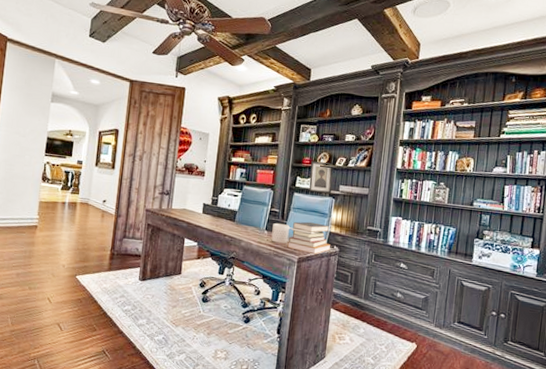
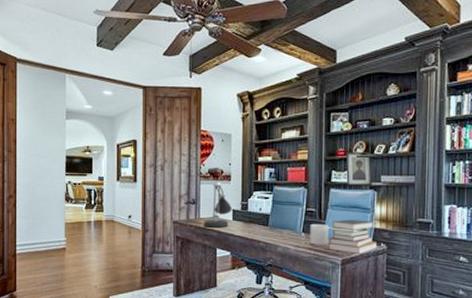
desk lamp: none [175,176,204,220] -> present [204,182,233,228]

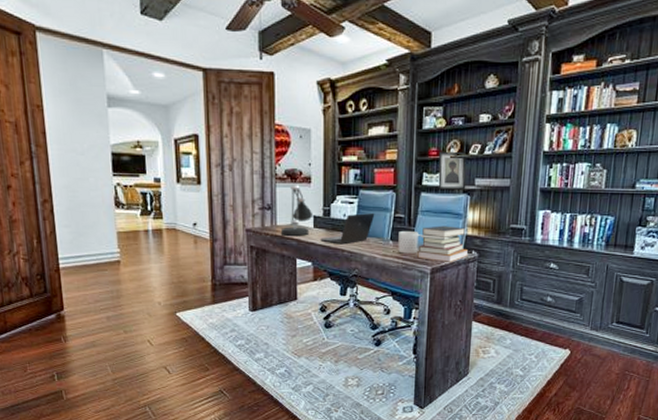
laptop: none [238,207,288,236] -> present [320,213,375,245]

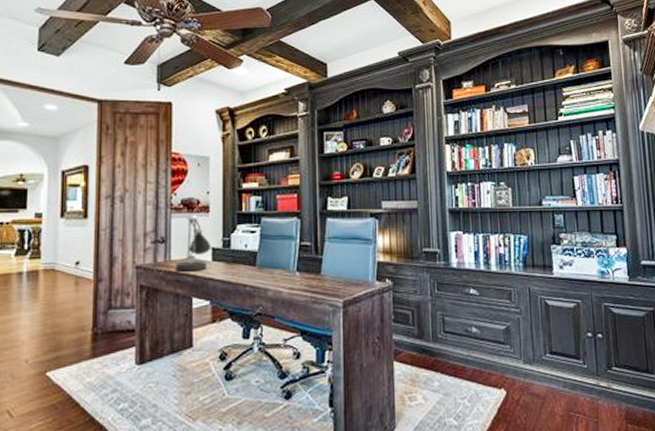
laptop: present [320,213,375,245] -> none [219,243,279,279]
mug: present [398,230,425,254] -> none [305,259,334,286]
books: present [417,225,468,262] -> none [327,252,381,293]
picture frame: present [438,152,466,190] -> none [343,176,373,214]

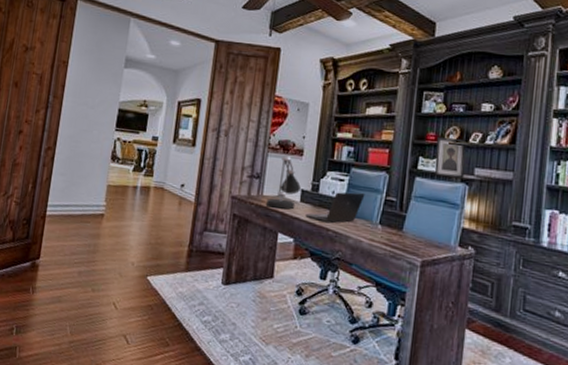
laptop: none [219,243,279,279] -> present [305,192,365,223]
picture frame: none [343,176,373,214] -> present [434,137,466,179]

